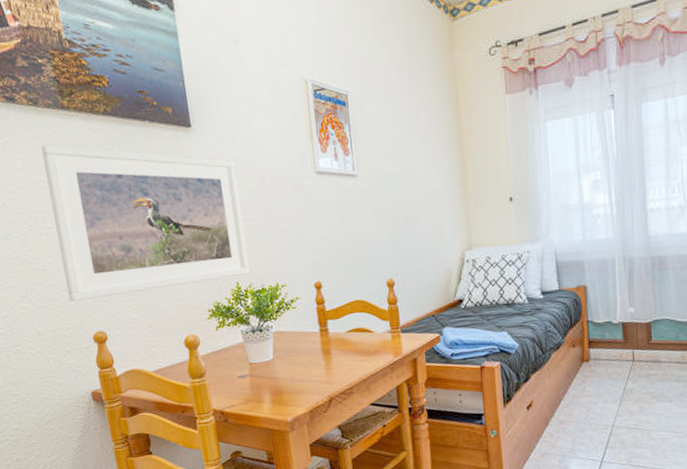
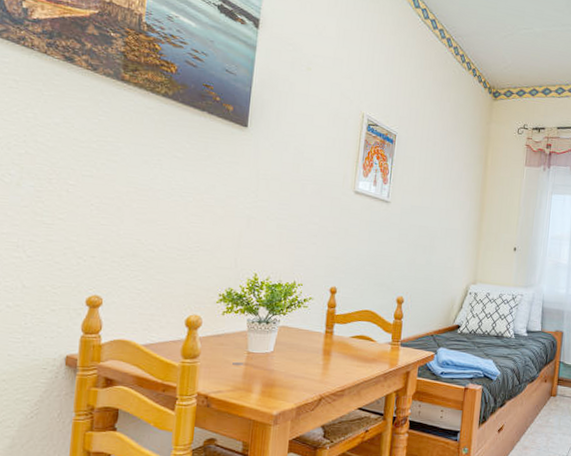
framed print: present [40,144,250,302] -> none [70,107,282,268]

